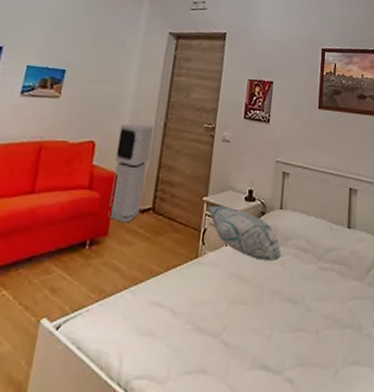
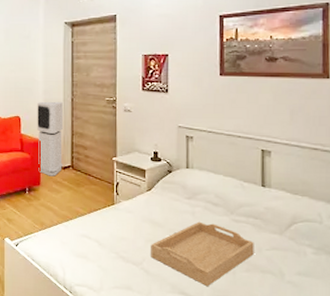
decorative pillow: present [208,206,282,262] -> none [118,165,192,212]
serving tray: none [233,272,338,355] -> present [151,221,254,287]

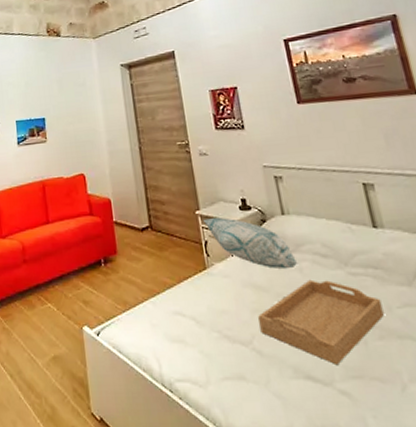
air purifier: present [37,101,64,177] -> none [102,151,141,242]
decorative pillow: none [118,165,192,212] -> present [203,217,298,269]

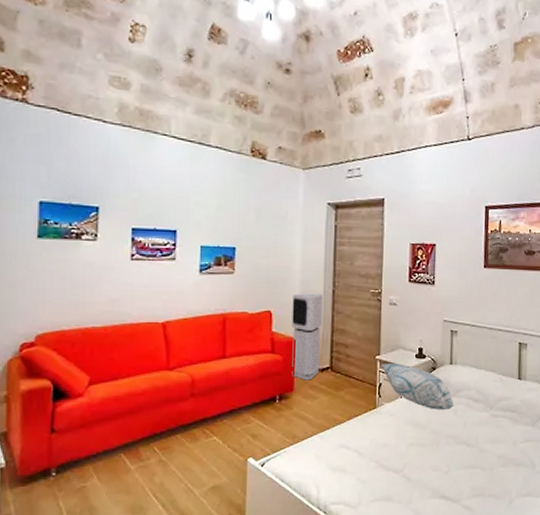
air purifier: none [102,151,141,242] -> present [292,293,323,381]
serving tray: present [258,279,384,366] -> none [412,419,510,487]

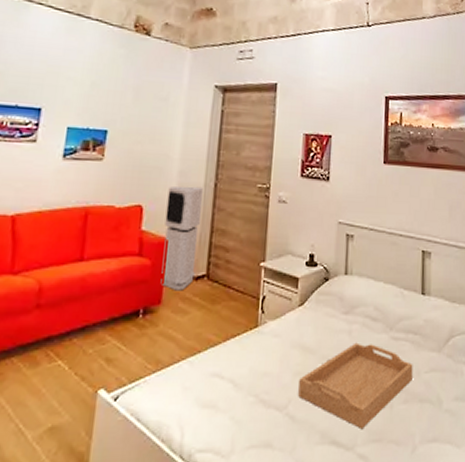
decorative pillow: present [382,364,455,411] -> none [267,272,349,331]
serving tray: none [412,419,510,487] -> present [298,342,413,430]

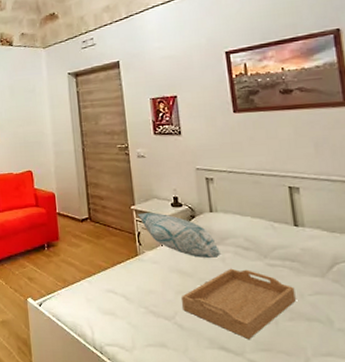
air purifier: present [160,186,203,291] -> none [48,152,81,230]
decorative pillow: none [267,272,349,331] -> present [138,213,222,259]

